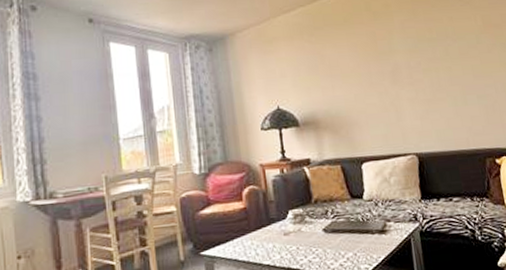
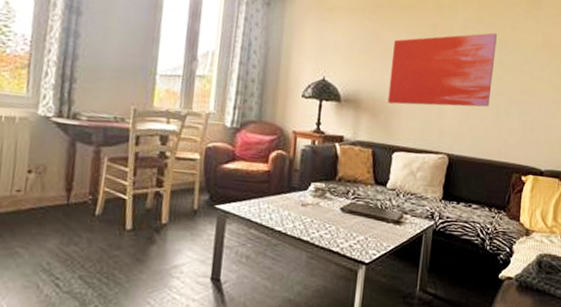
wall art: none [338,27,446,117] -> present [387,33,497,107]

